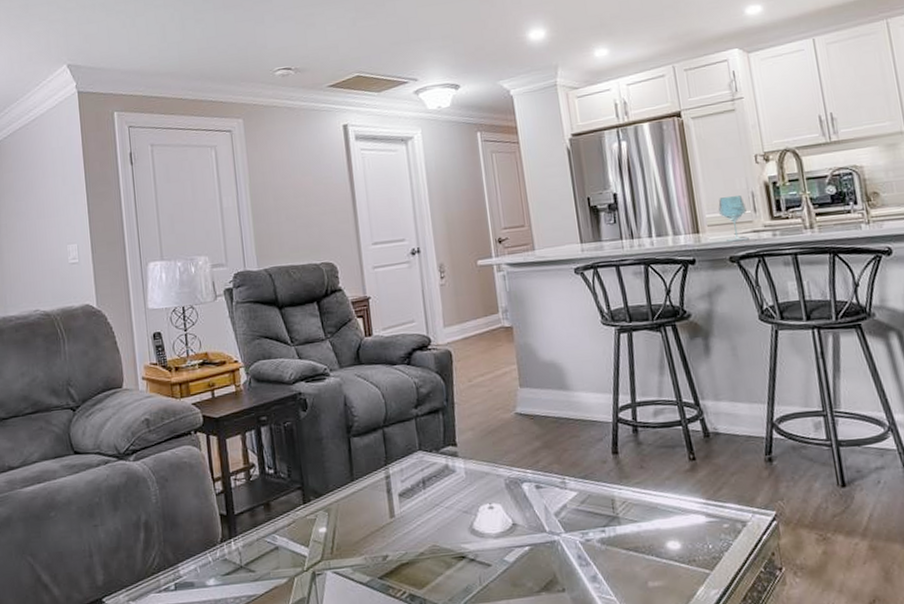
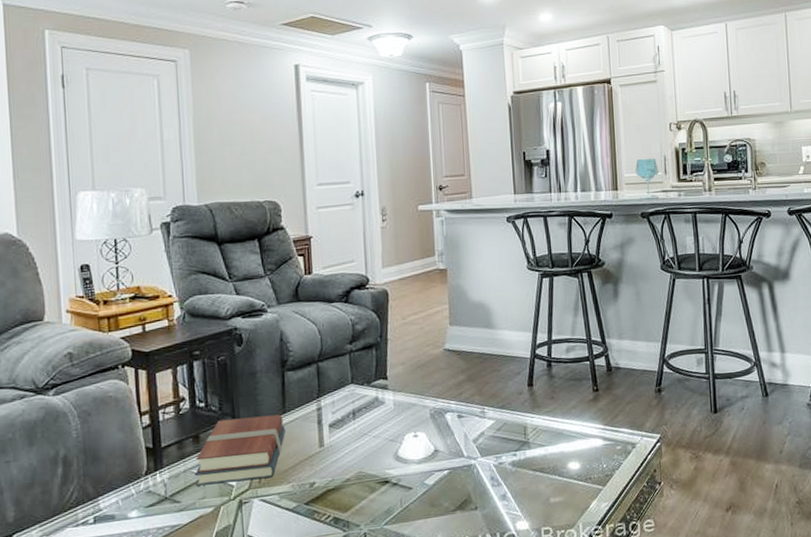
books: none [267,482,355,555] -> present [194,414,285,486]

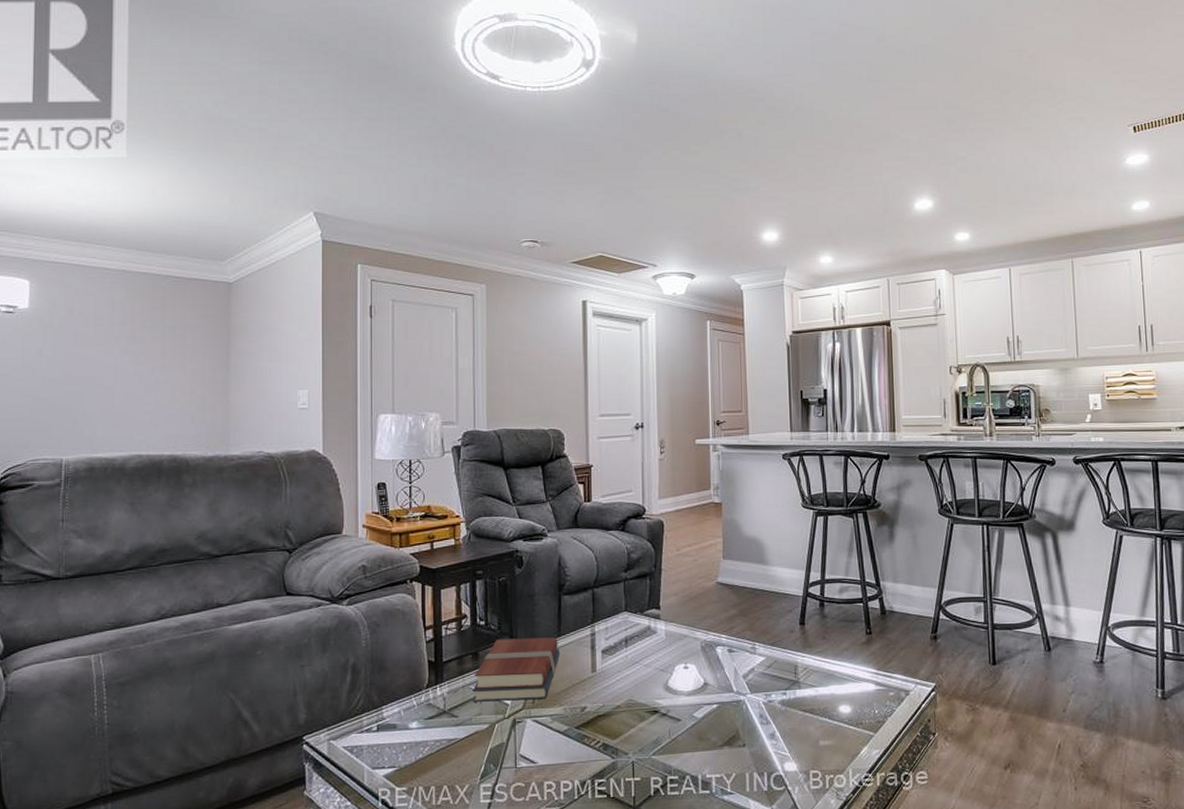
wine glass: present [635,159,659,200] -> none [913,401,939,442]

